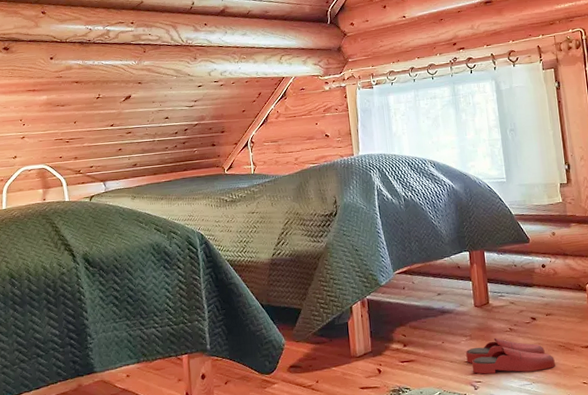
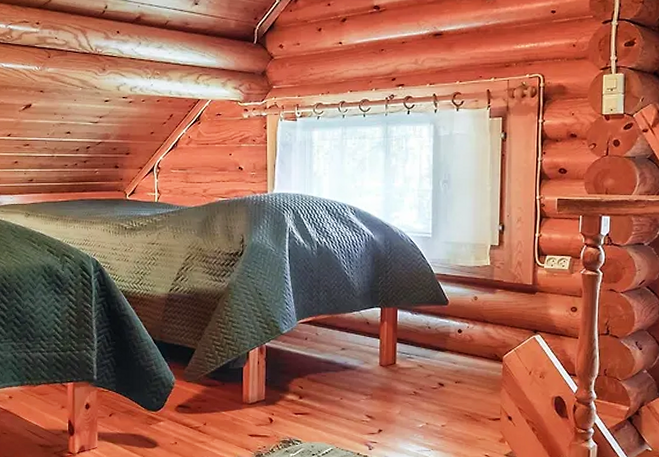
slippers: present [466,337,555,375] -> none [364,399,458,438]

